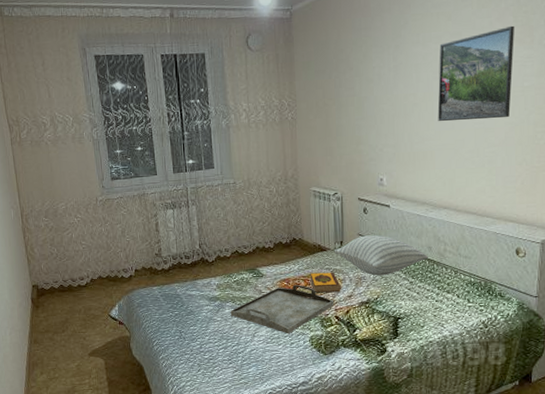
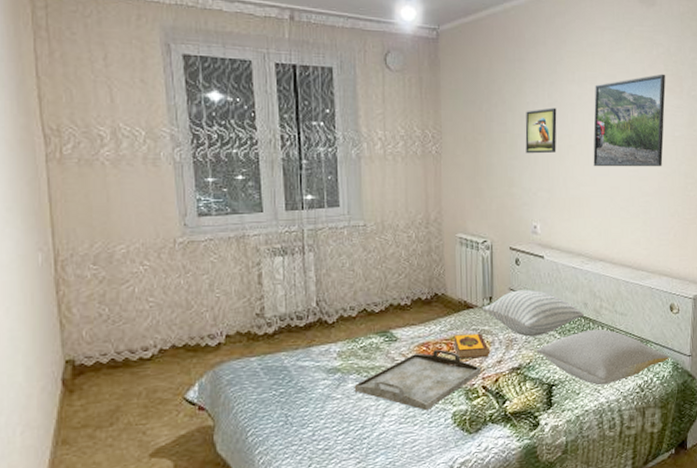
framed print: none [371,69,402,114] -> present [525,107,557,154]
pillow: none [383,270,514,320] -> present [536,329,669,386]

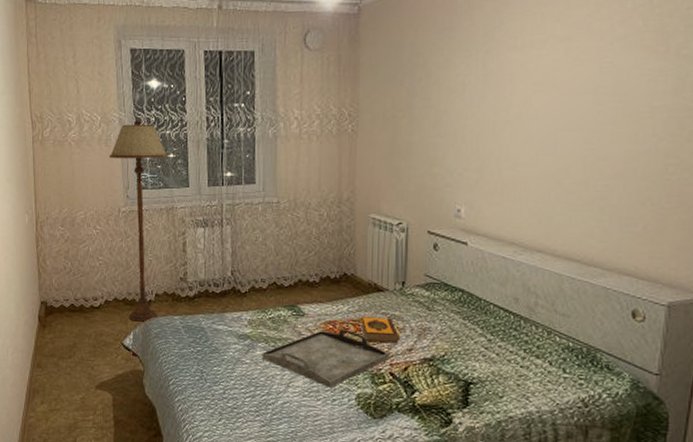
floor lamp: none [158,136,235,370] -> present [109,120,168,322]
pillow: present [482,289,584,337] -> none [393,277,513,329]
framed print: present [525,107,557,154] -> none [452,79,492,131]
pillow: present [536,329,669,386] -> none [452,328,627,393]
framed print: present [593,74,666,167] -> none [536,30,643,145]

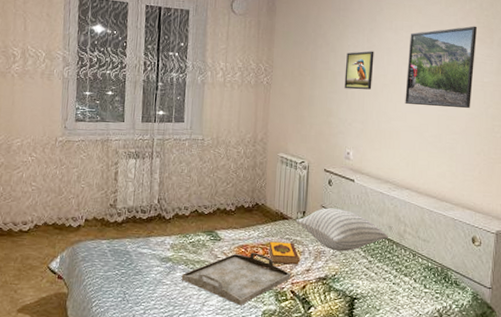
floor lamp: present [109,120,168,322] -> none [50,59,107,246]
pillow: none [393,277,513,329] -> present [295,208,388,252]
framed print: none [452,79,492,131] -> present [344,51,374,90]
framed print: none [536,30,643,145] -> present [405,26,477,109]

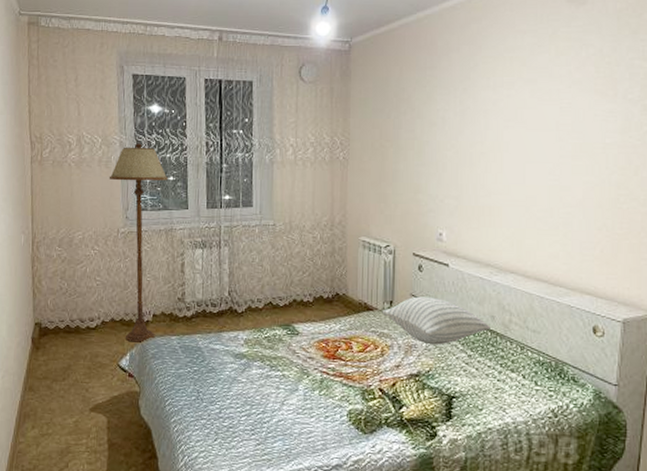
floor lamp: none [50,59,107,246] -> present [109,143,168,343]
serving tray: present [181,252,290,306] -> none [257,347,378,406]
hardback book: present [268,241,300,265] -> none [352,335,388,361]
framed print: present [344,51,374,90] -> none [434,114,469,161]
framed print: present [405,26,477,109] -> none [507,76,596,177]

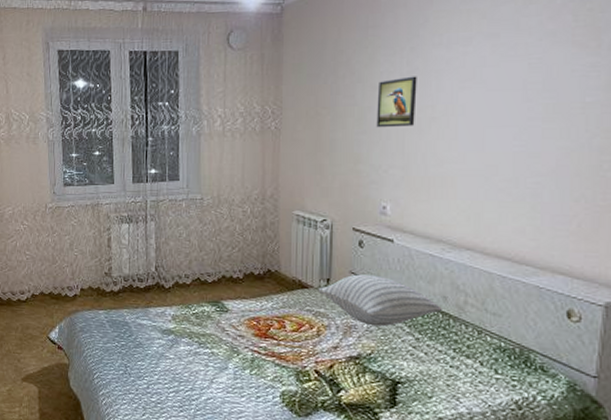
floor lamp: present [109,143,168,343] -> none [36,119,93,316]
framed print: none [434,114,469,161] -> present [376,76,417,128]

